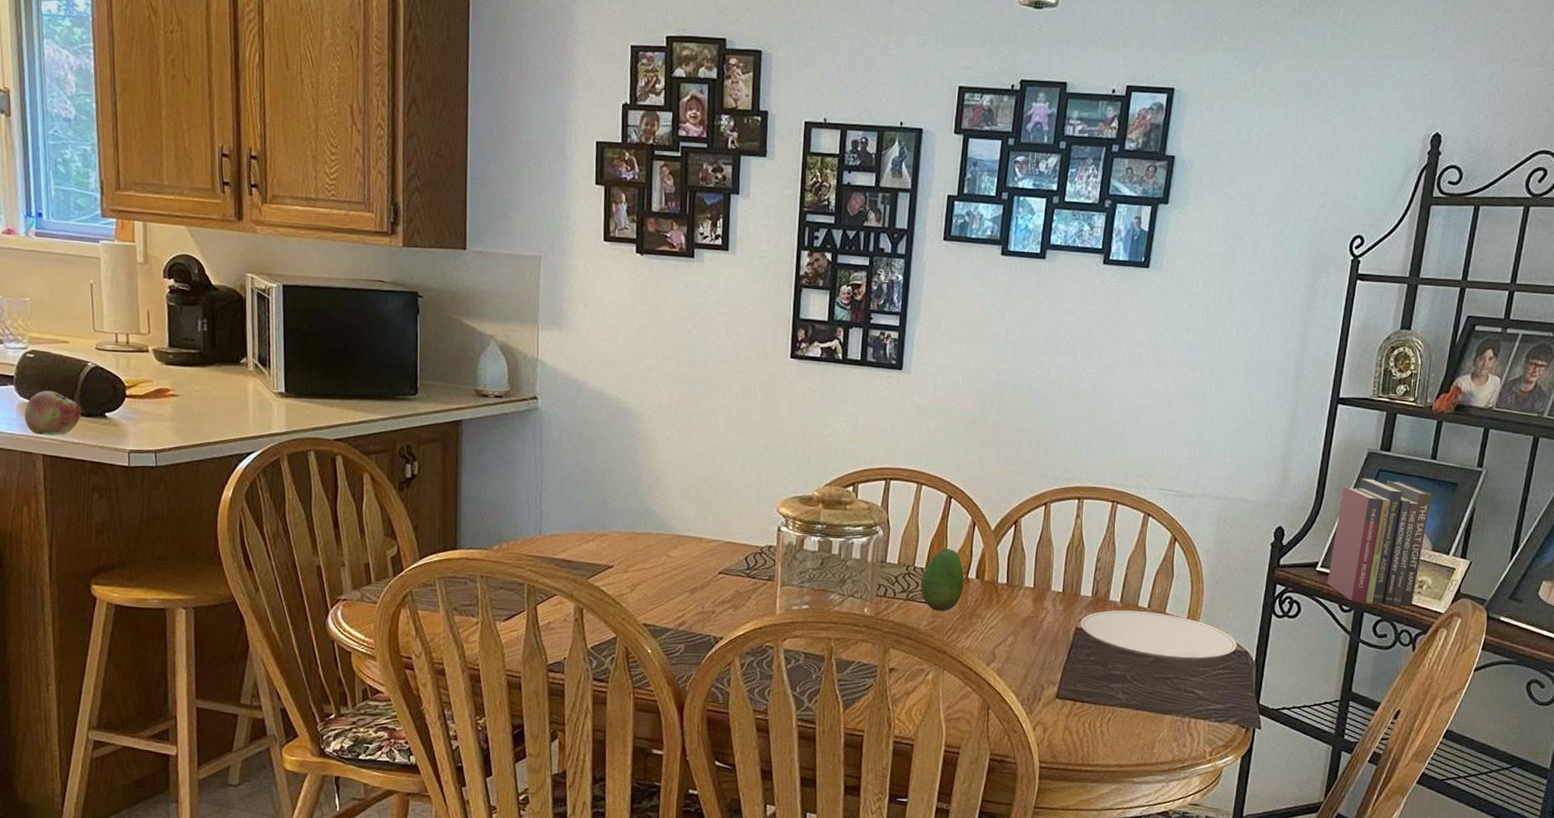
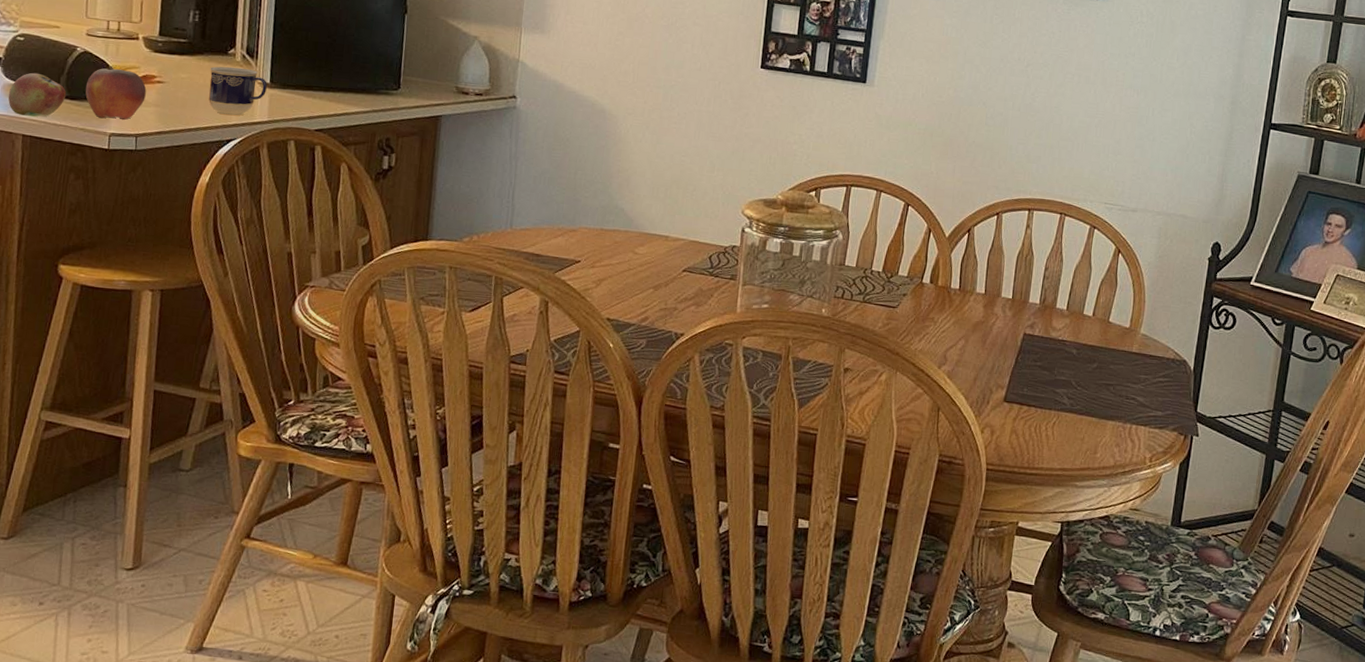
fruit: none [100,380,161,436] -> present [85,66,146,120]
cup: none [223,376,282,428] -> present [209,66,267,116]
fruit: present [920,548,964,612] -> none [876,253,919,315]
plate: present [1080,610,1237,660] -> none [1028,317,1176,368]
books: present [1326,478,1432,607] -> none [1260,199,1357,322]

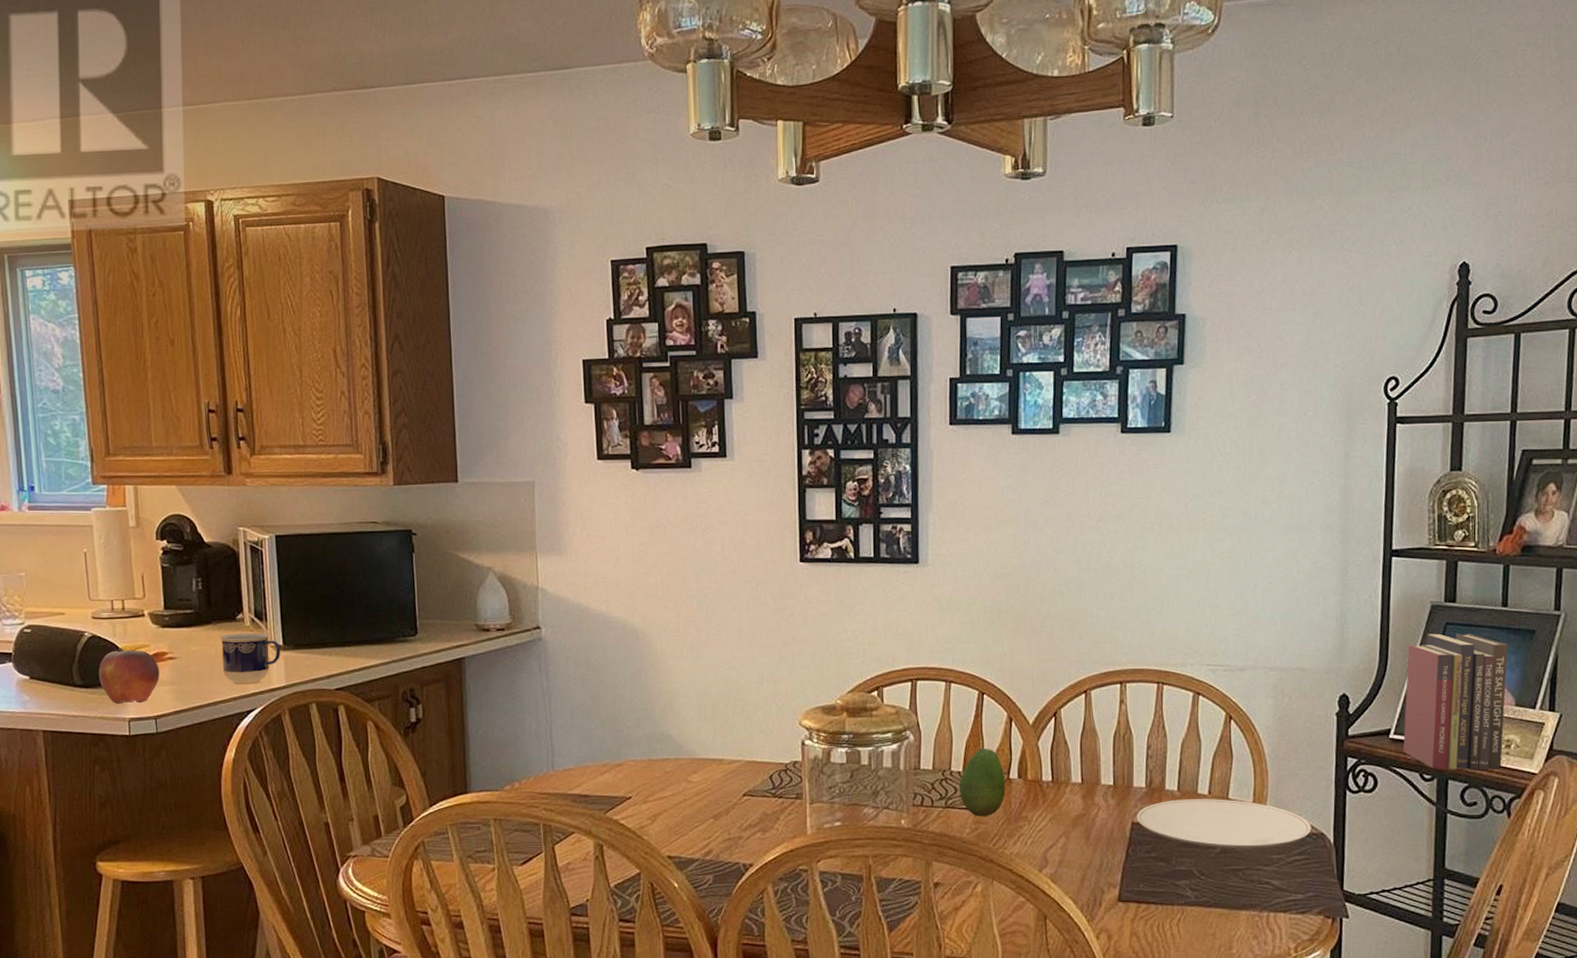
fruit: present [8,72,67,117] -> none [23,664,81,710]
fruit: none [876,253,919,315] -> present [959,748,1006,817]
plate: none [1028,317,1176,368] -> present [1136,799,1311,848]
books: none [1260,199,1357,322] -> present [1403,633,1508,771]

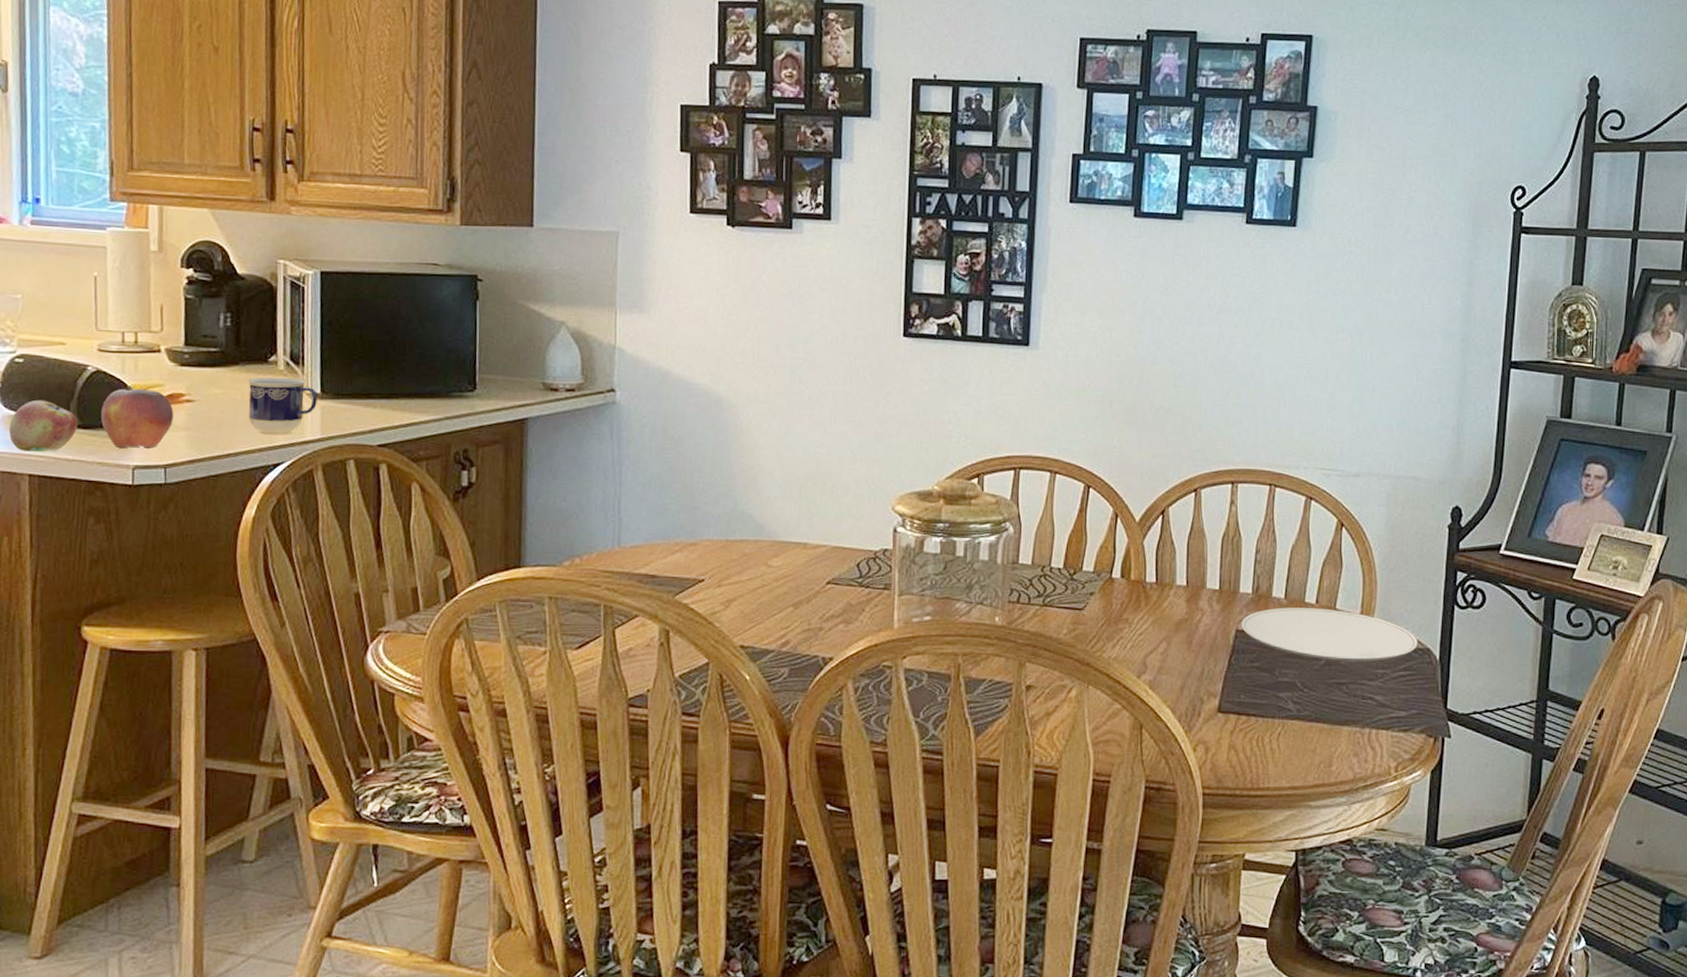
fruit: none [23,664,81,710] -> present [8,399,79,452]
fruit: present [959,748,1006,817] -> none [1058,544,1107,618]
books: present [1403,633,1508,771] -> none [1512,449,1620,591]

